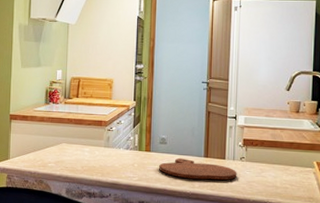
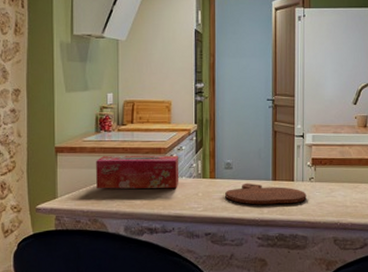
tissue box: none [43,125,118,159] -> present [96,155,179,189]

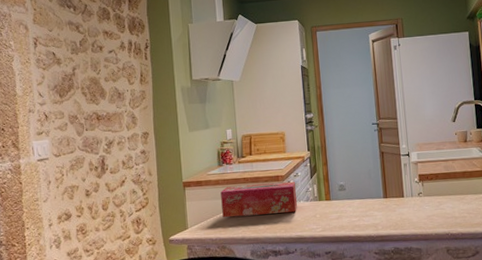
cutting board: present [225,182,307,205] -> none [341,202,417,222]

